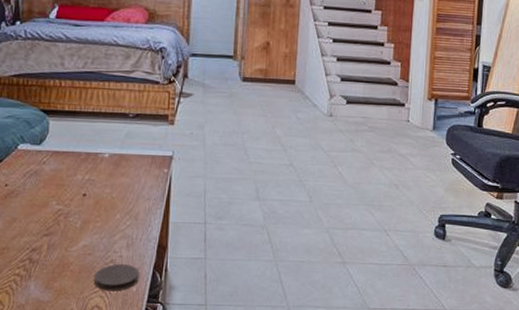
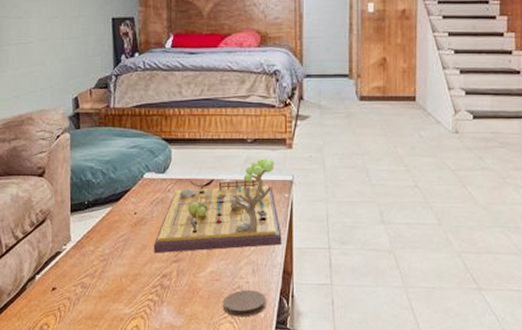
gameboard: none [24,132,159,227] -> present [154,157,282,254]

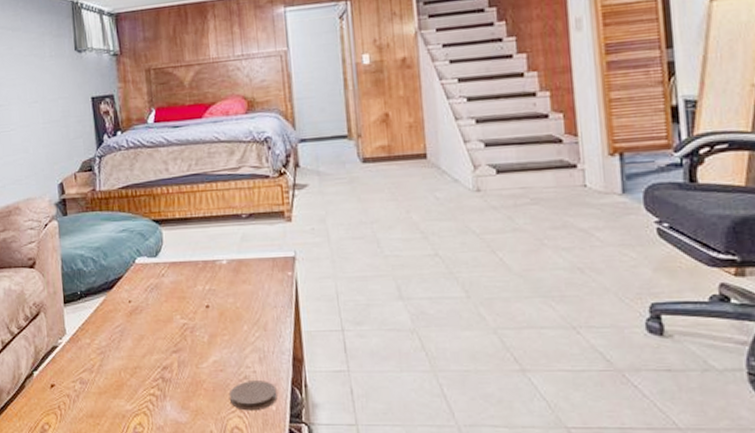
gameboard: present [154,157,282,254] -> none [151,233,289,344]

